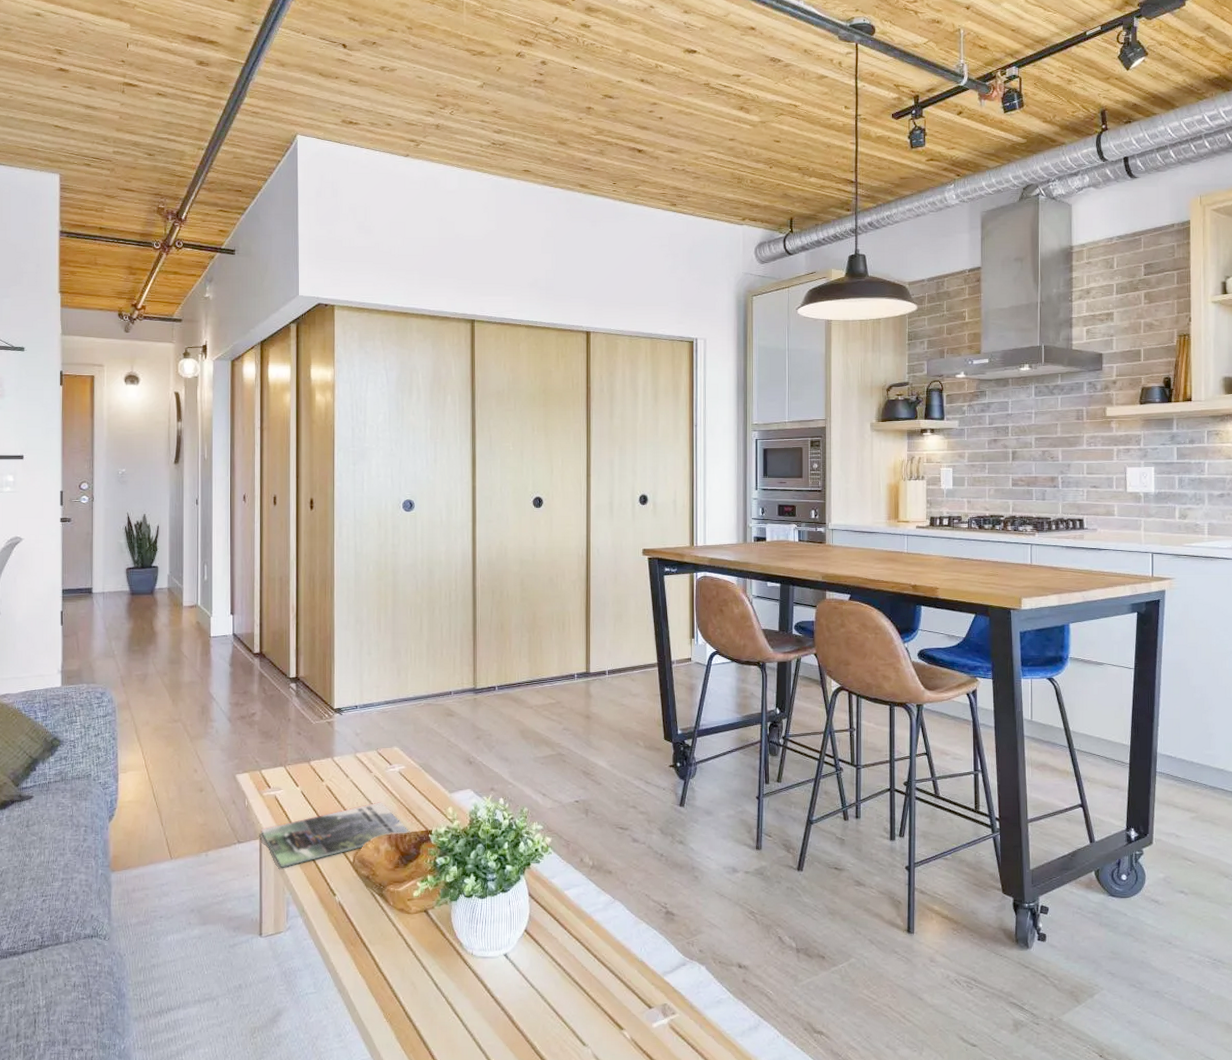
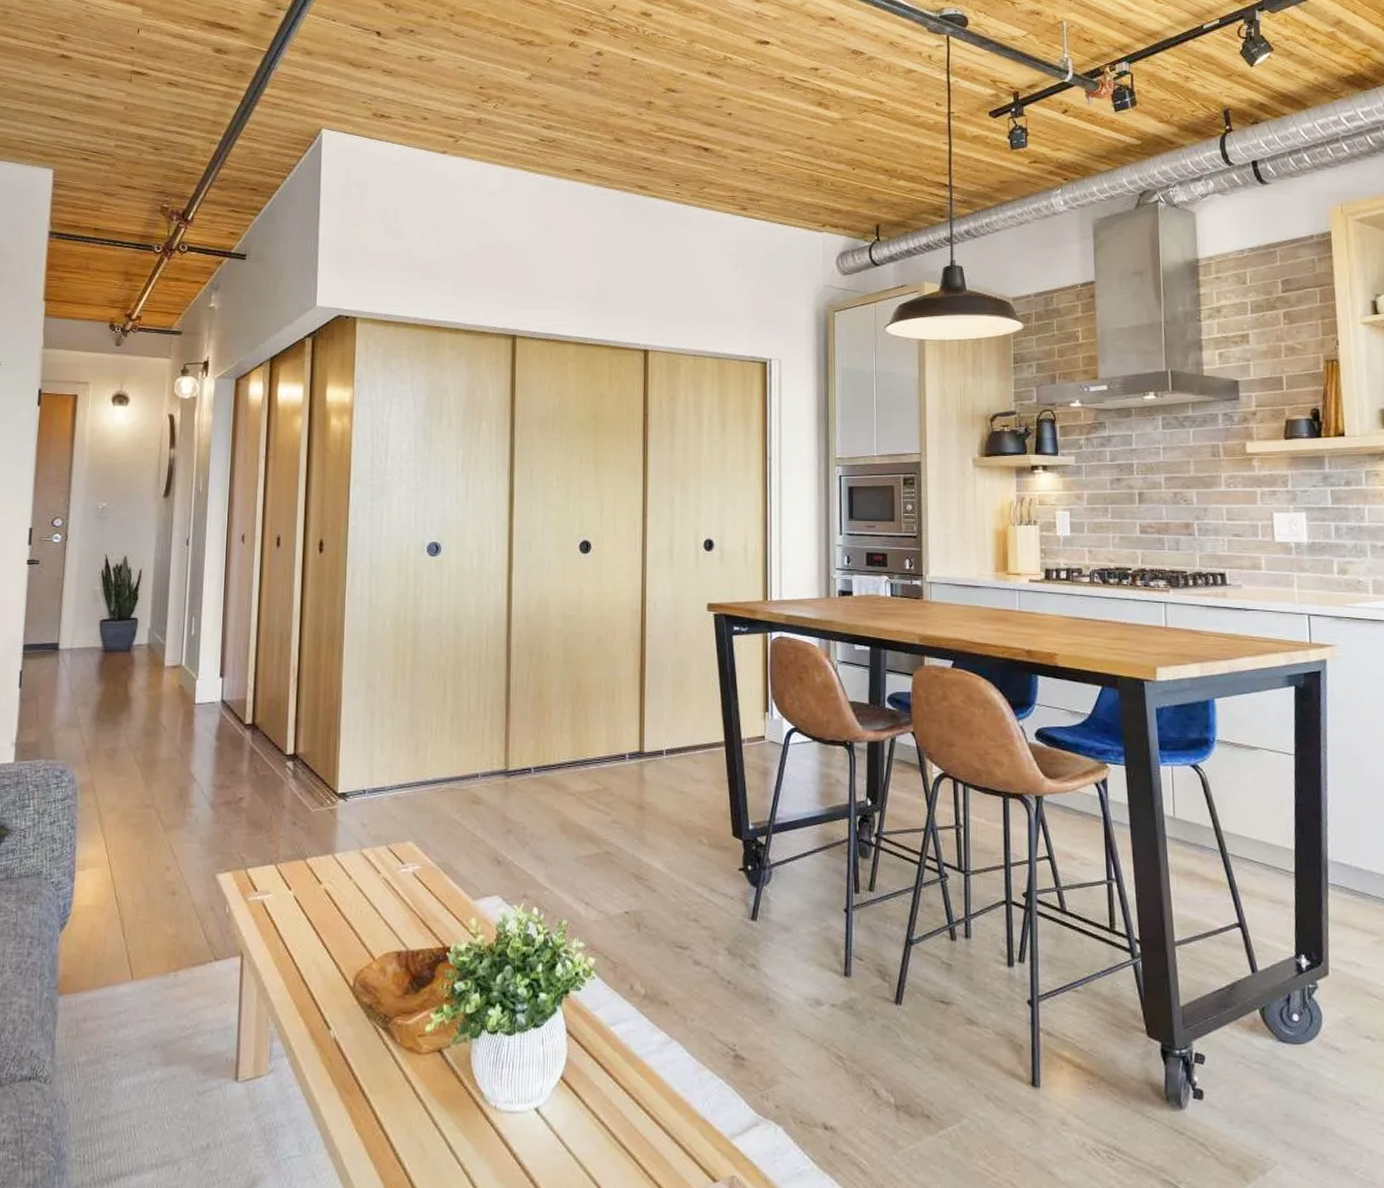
magazine: present [260,802,410,868] -> none [242,910,424,993]

